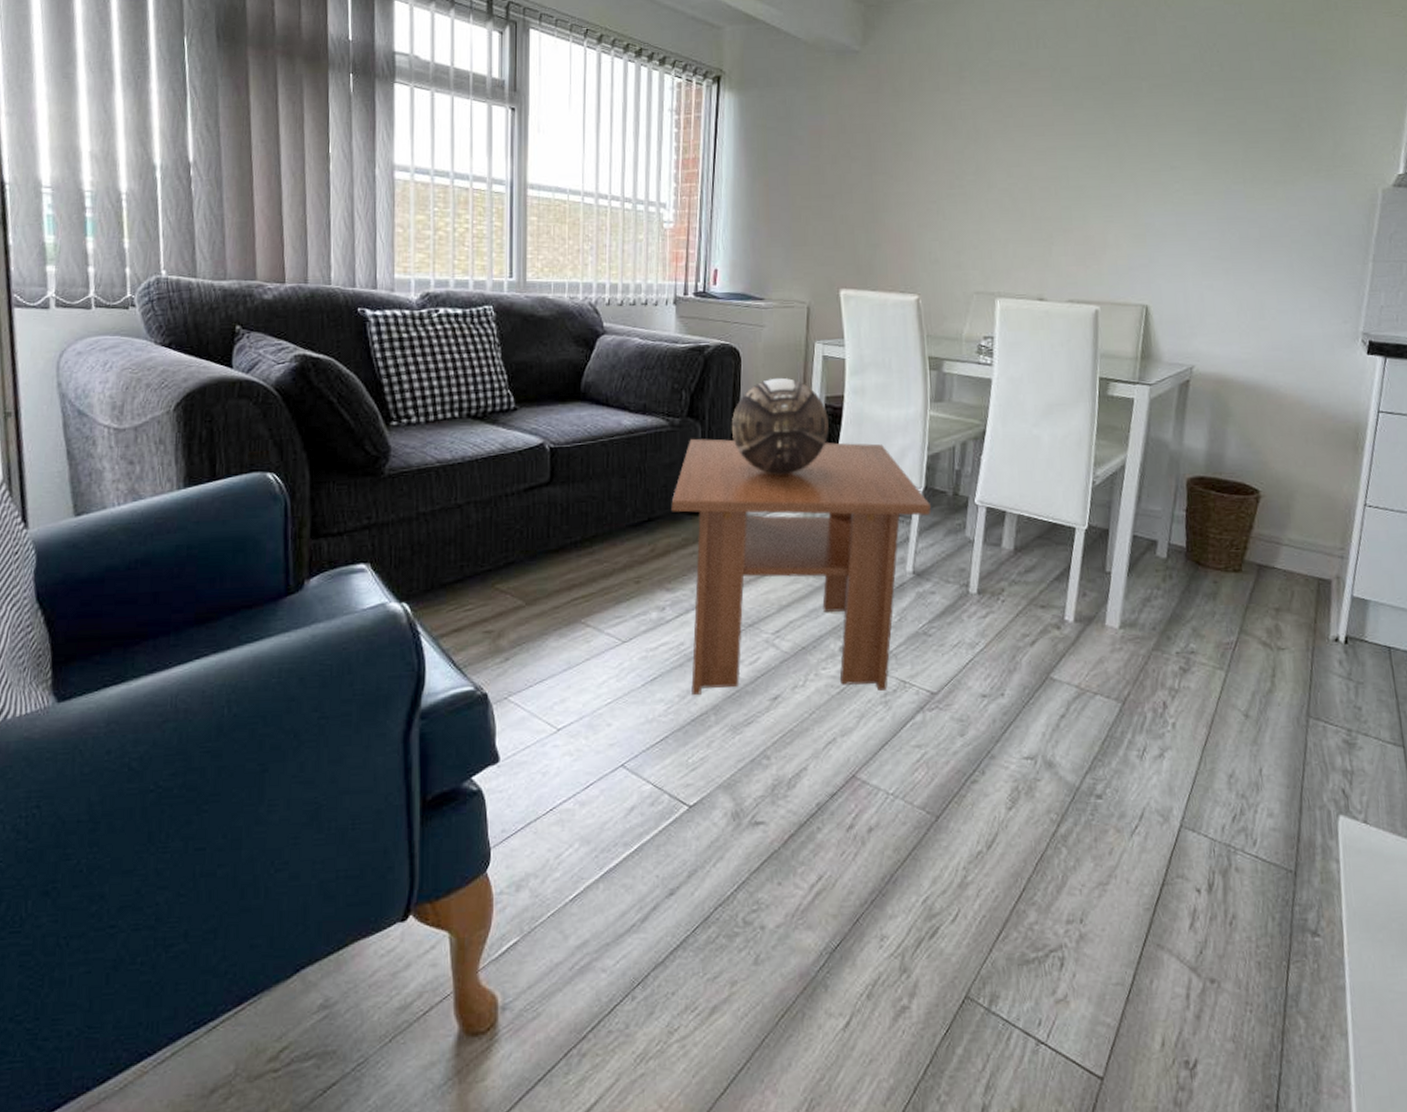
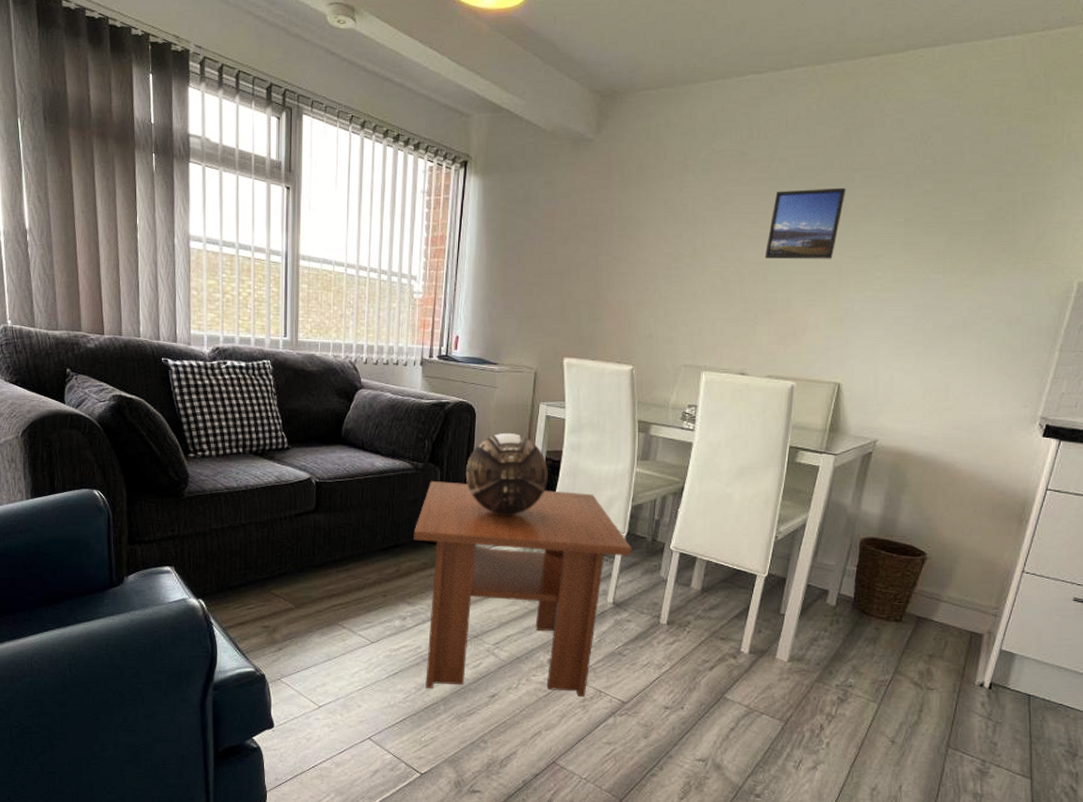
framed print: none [1054,97,1135,174] -> present [764,187,846,259]

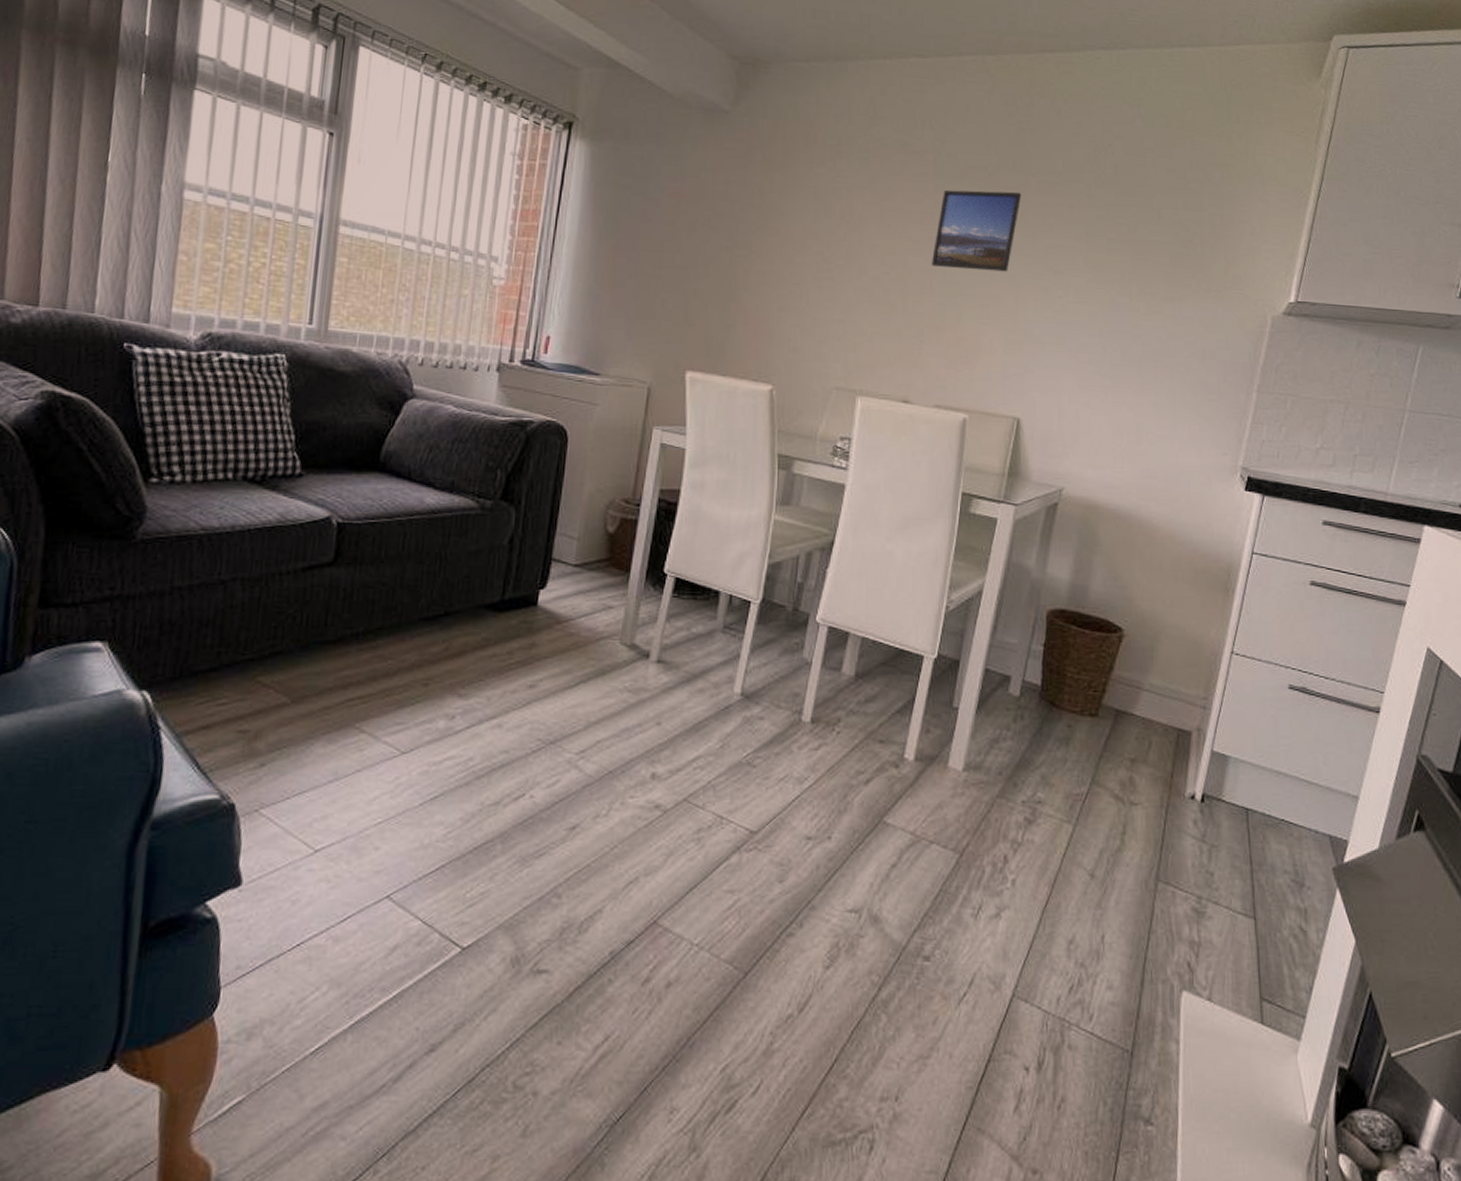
coffee table: present [413,481,633,697] -> none [472,526,768,825]
decorative bowl: present [465,432,549,515] -> none [549,463,662,574]

